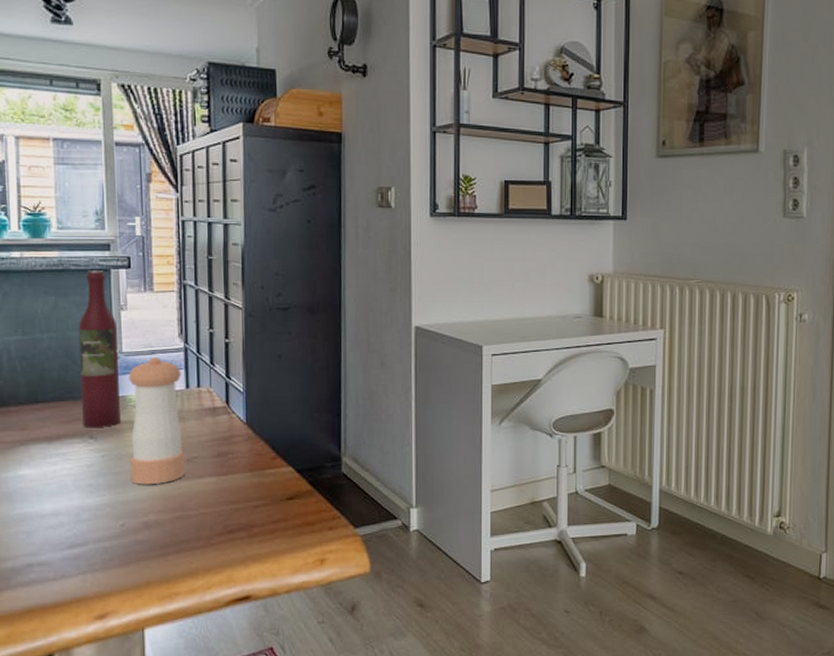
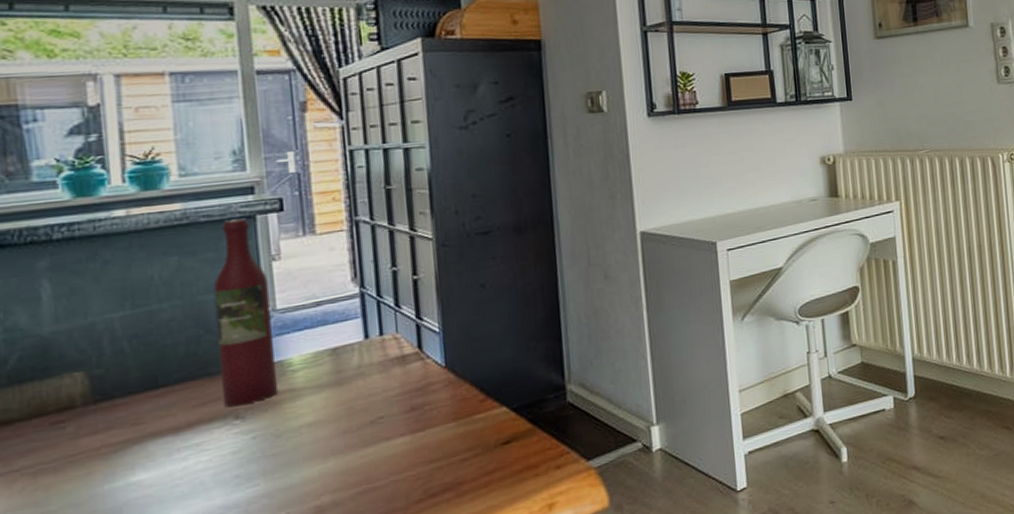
pepper shaker: present [128,358,185,485] -> none [285,309,368,463]

